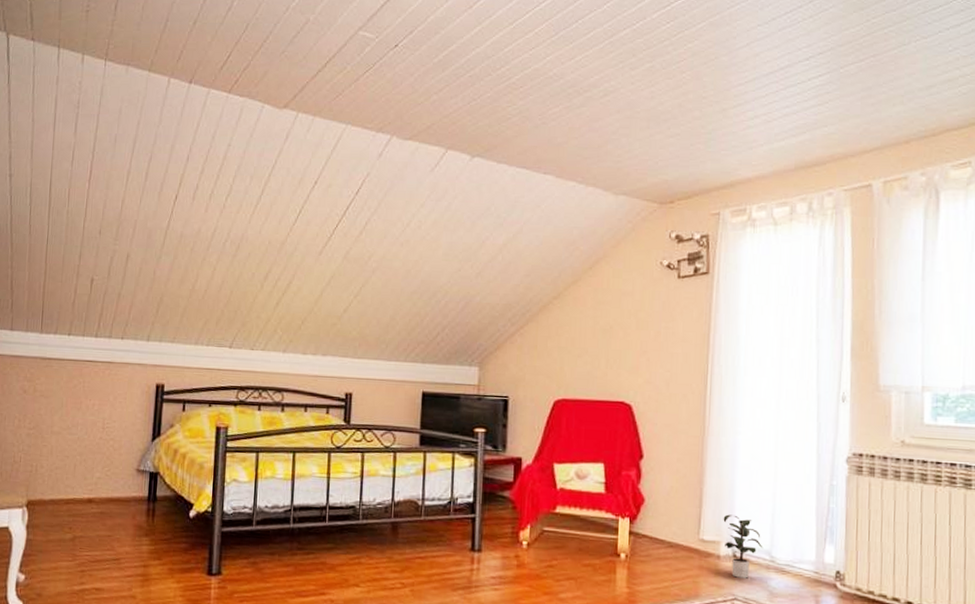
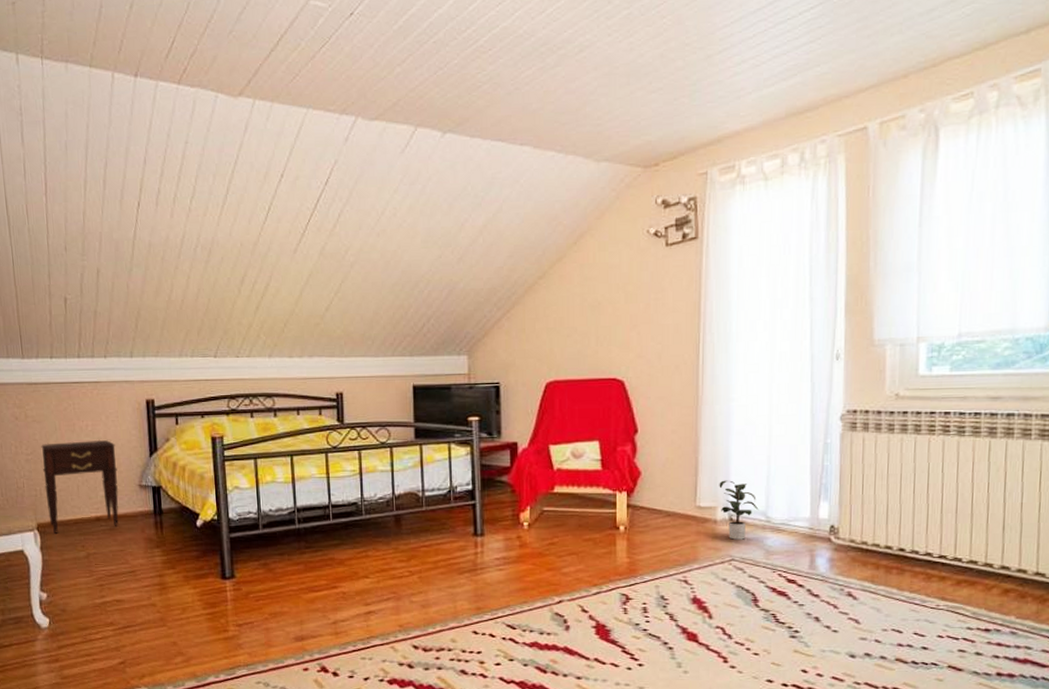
nightstand: none [40,419,119,513] -> present [41,439,119,534]

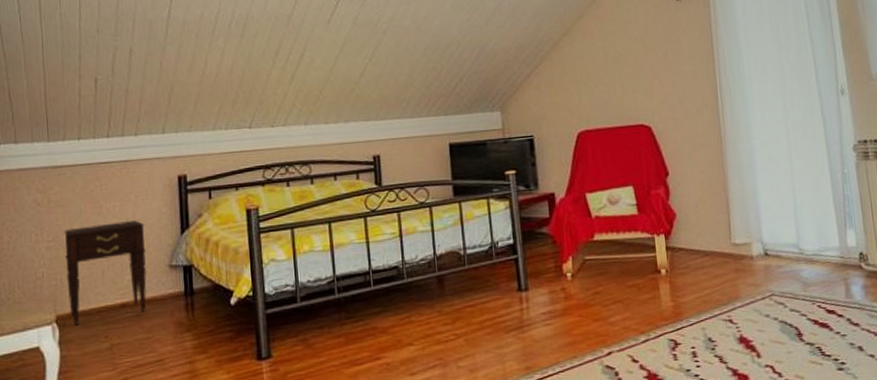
potted plant: present [719,480,759,540] -> none [750,215,791,275]

